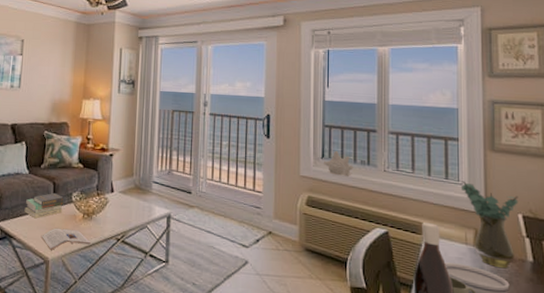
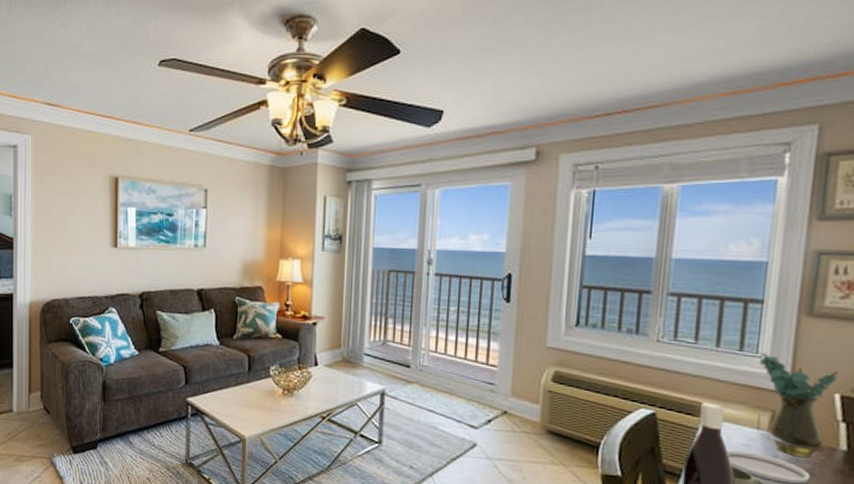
books: present [24,193,64,219] -> none [216,366,261,395]
magazine: present [42,228,91,250] -> none [237,404,292,428]
seashell: present [323,150,354,178] -> none [577,316,617,349]

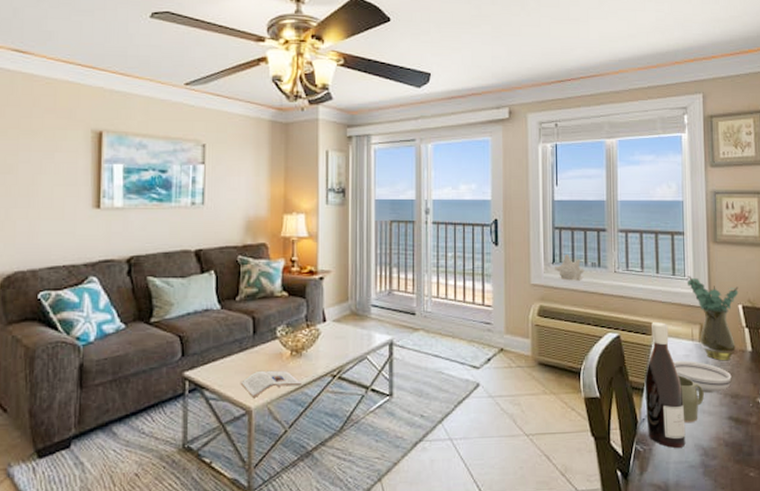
magazine: none [237,404,292,428] -> present [241,370,302,397]
seashell: none [577,316,617,349] -> present [554,253,585,282]

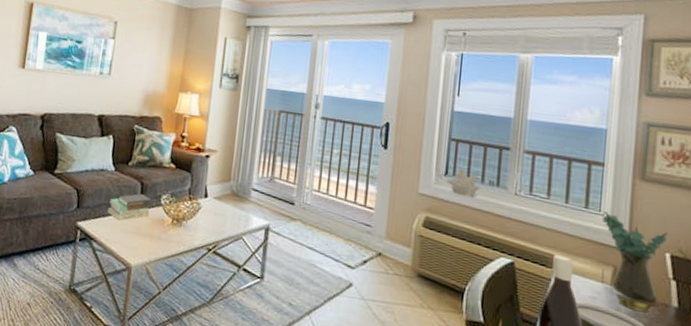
books: none [218,330,267,363] -> present [107,194,152,221]
magazine: present [241,370,302,397] -> none [125,232,179,256]

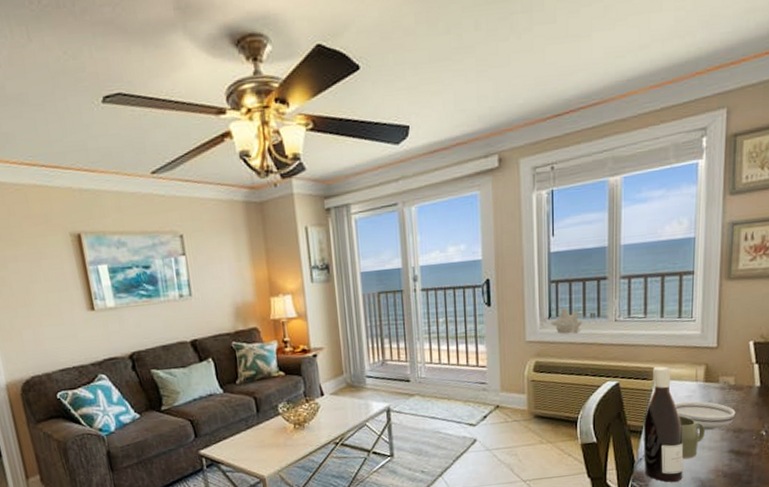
books: present [107,194,152,221] -> none [227,408,271,439]
vase: present [602,211,668,313] -> none [693,316,751,399]

